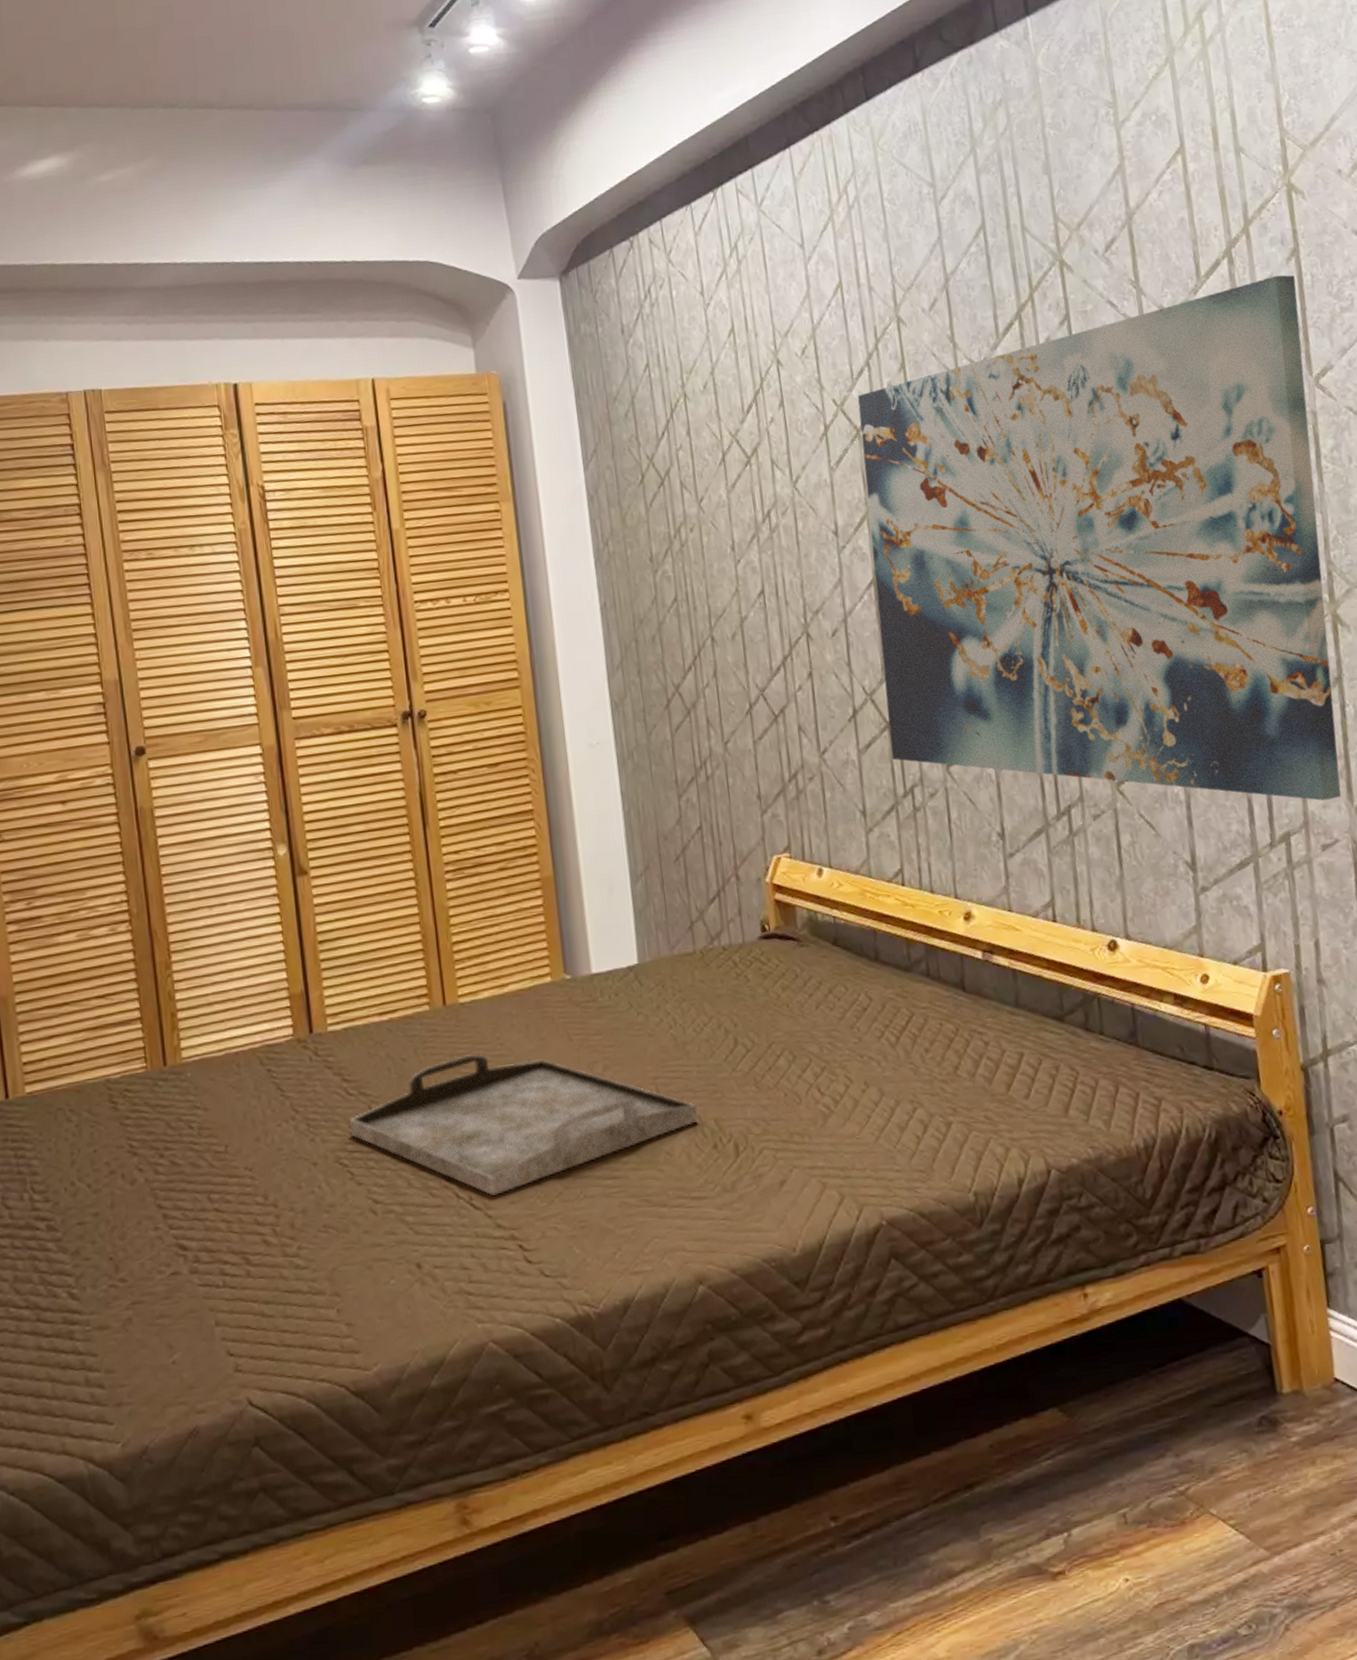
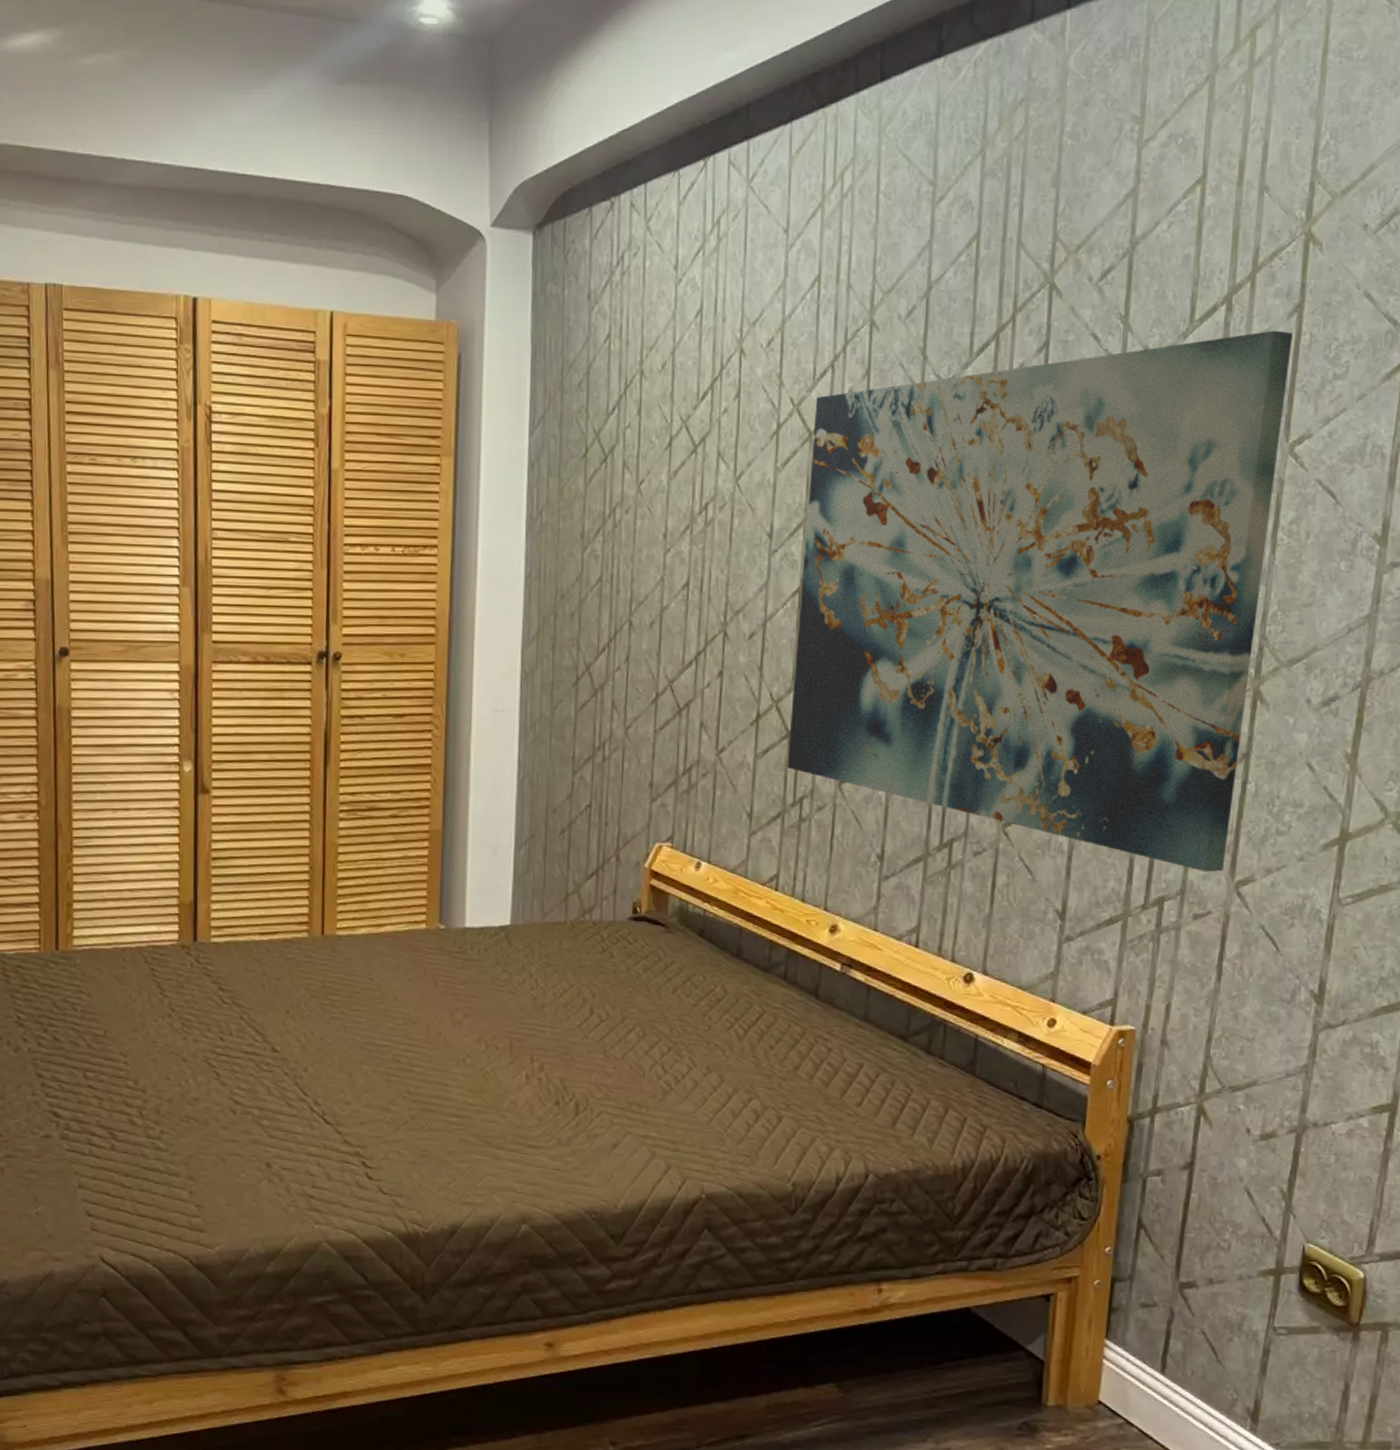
serving tray: present [349,1053,699,1196] -> none [220,984,546,1114]

